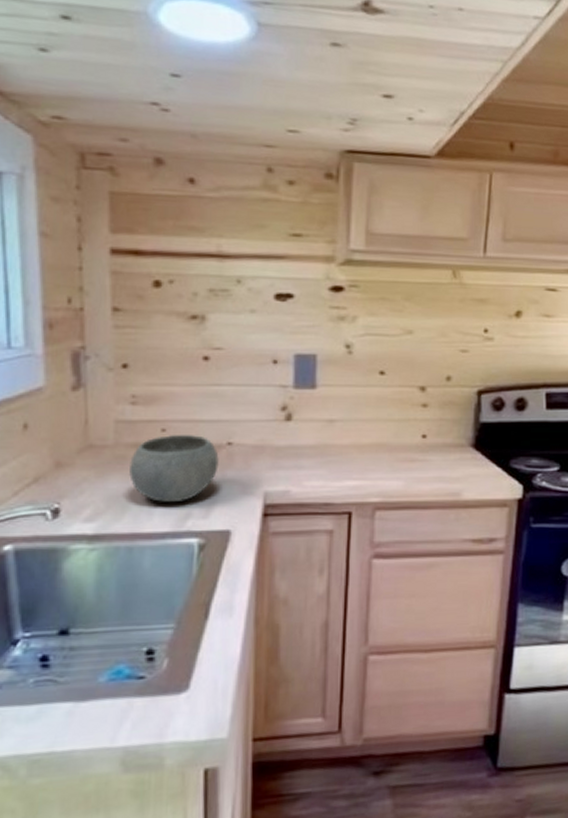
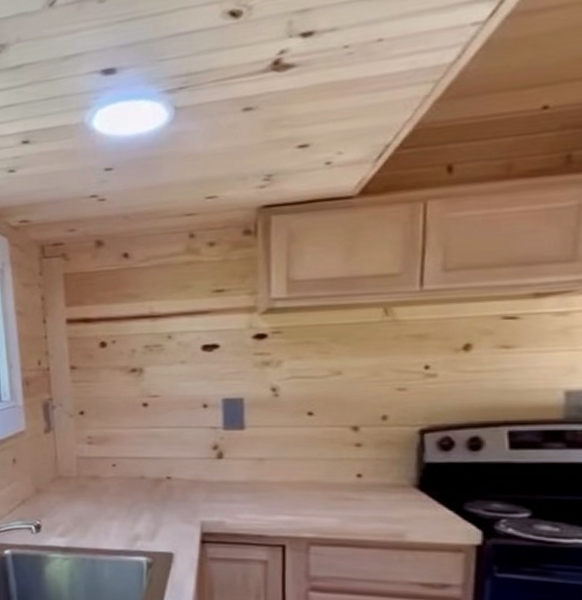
bowl: present [128,434,219,502] -> none [88,469,160,525]

